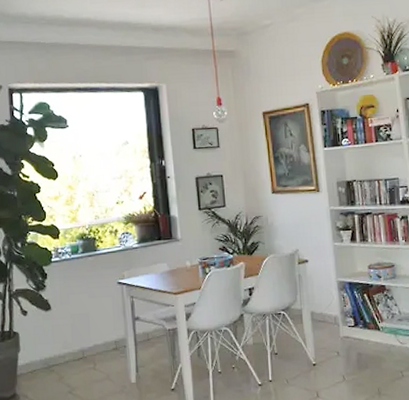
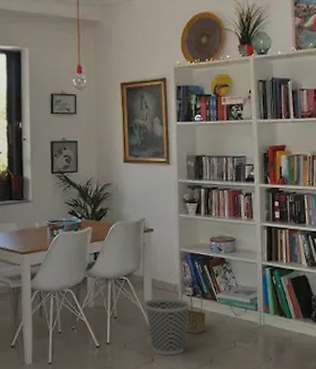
wastebasket: none [304,329,353,390] -> present [144,297,191,356]
basket: none [342,316,371,366] -> present [181,286,206,334]

